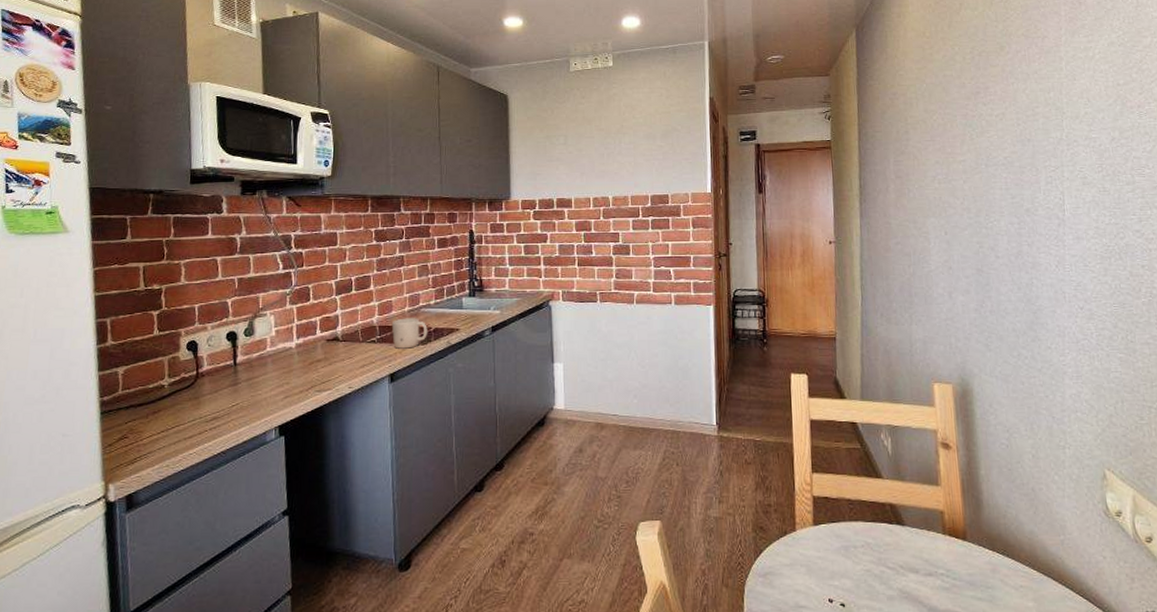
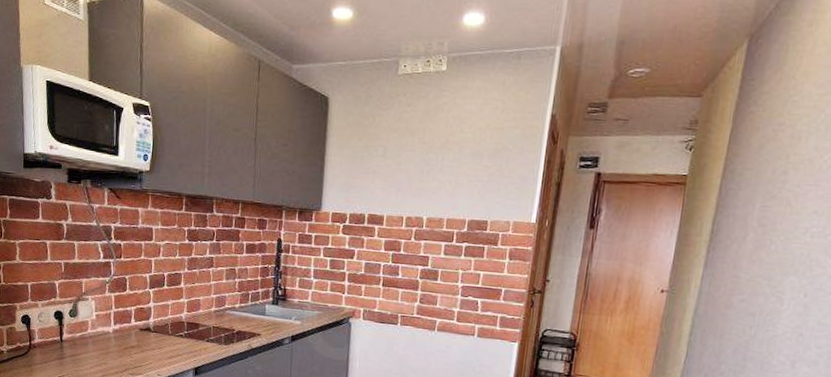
mug: present [391,318,428,349] -> none [198,317,231,347]

